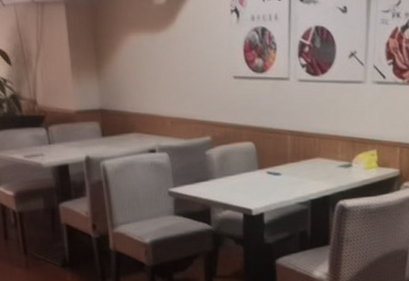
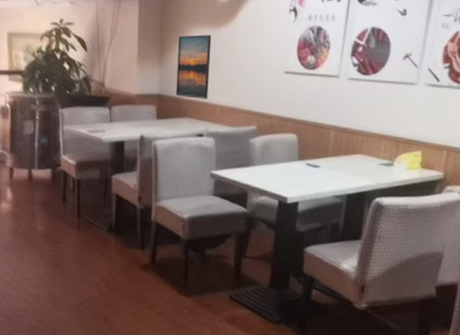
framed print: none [114,41,156,111] -> present [175,34,212,99]

